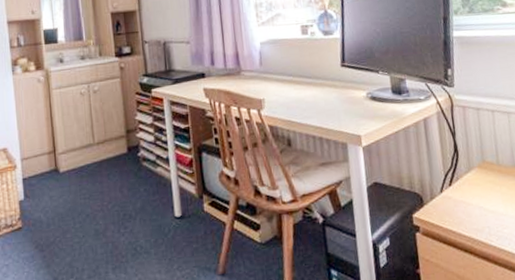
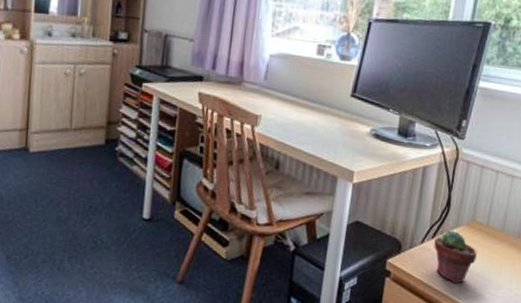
potted succulent: none [452,175,497,227] -> present [434,230,477,284]

